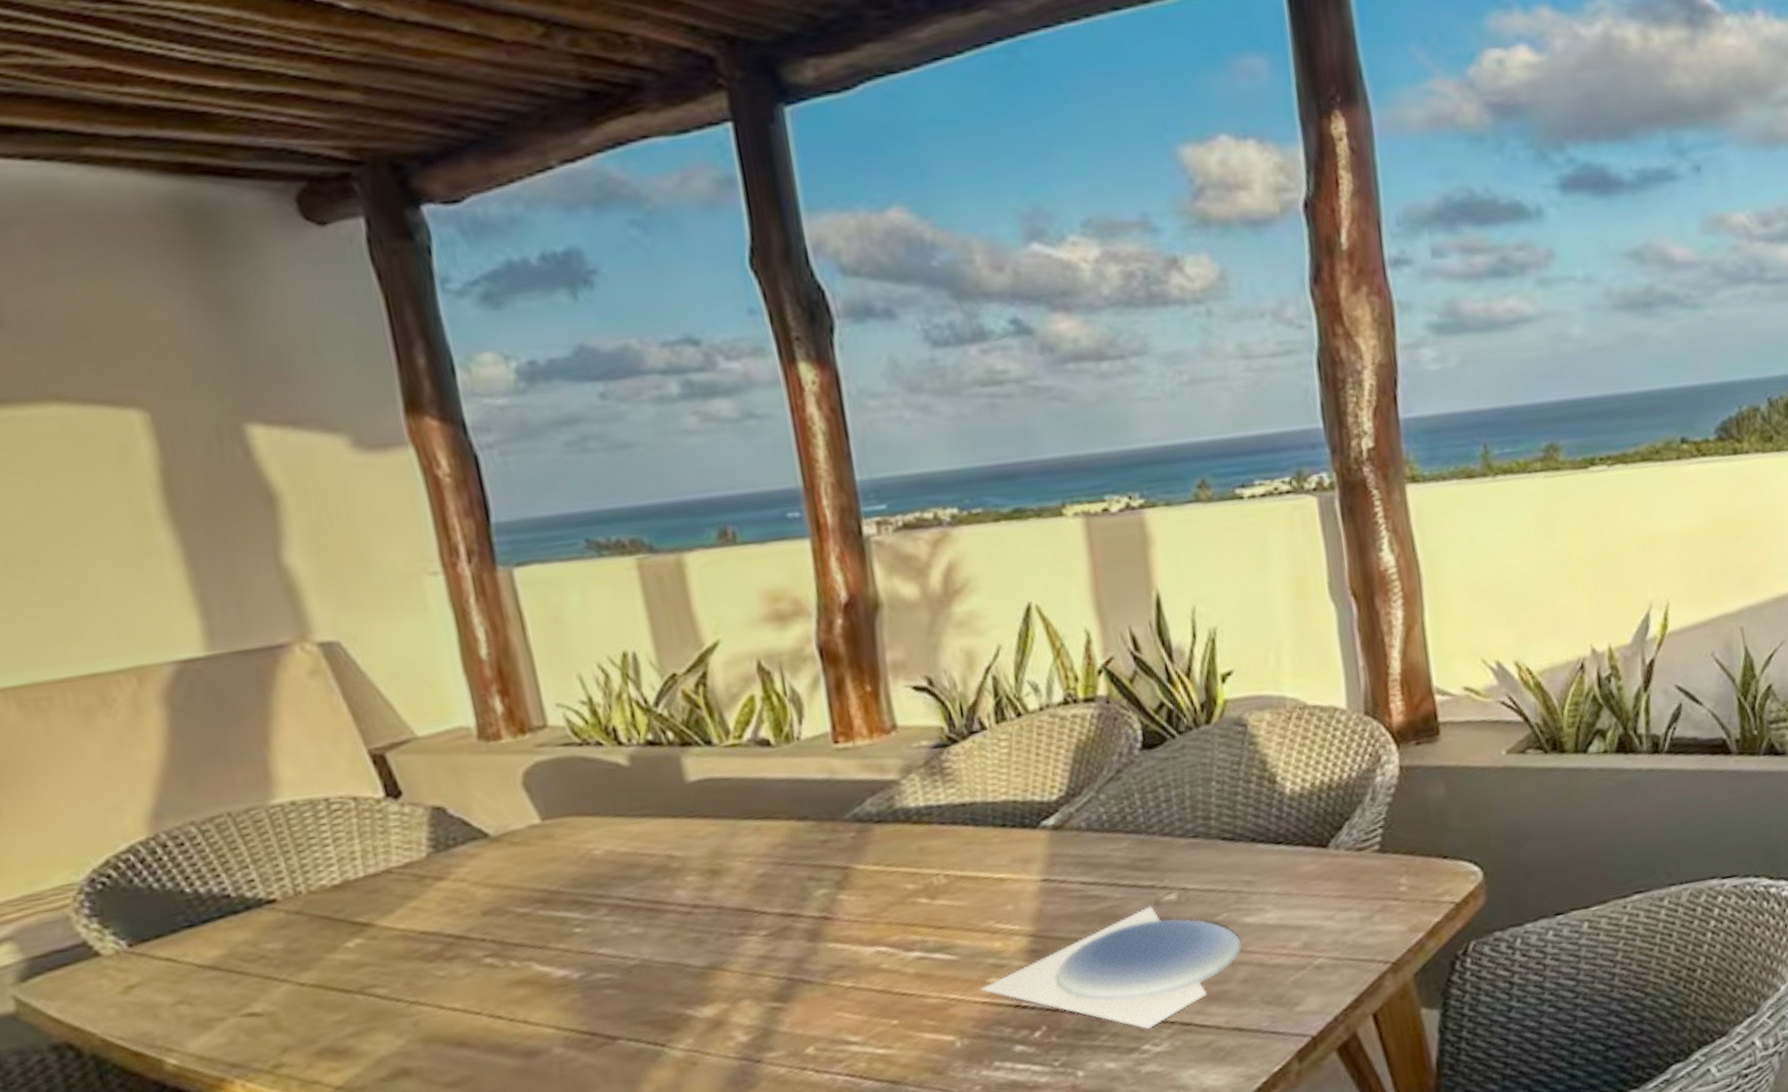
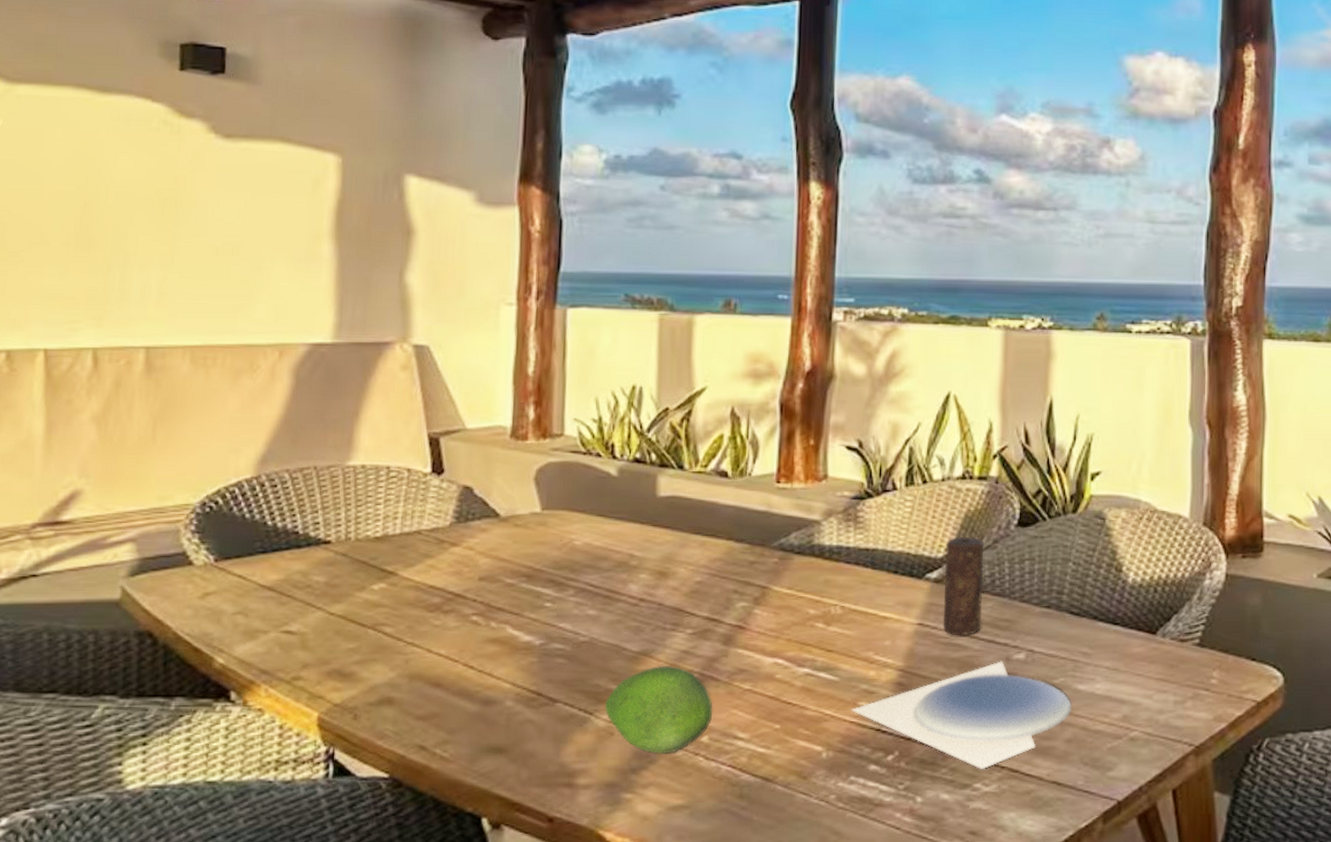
fruit: none [677,975,814,1077] -> present [604,665,713,755]
candle: none [1058,771,1119,888] -> present [943,536,984,636]

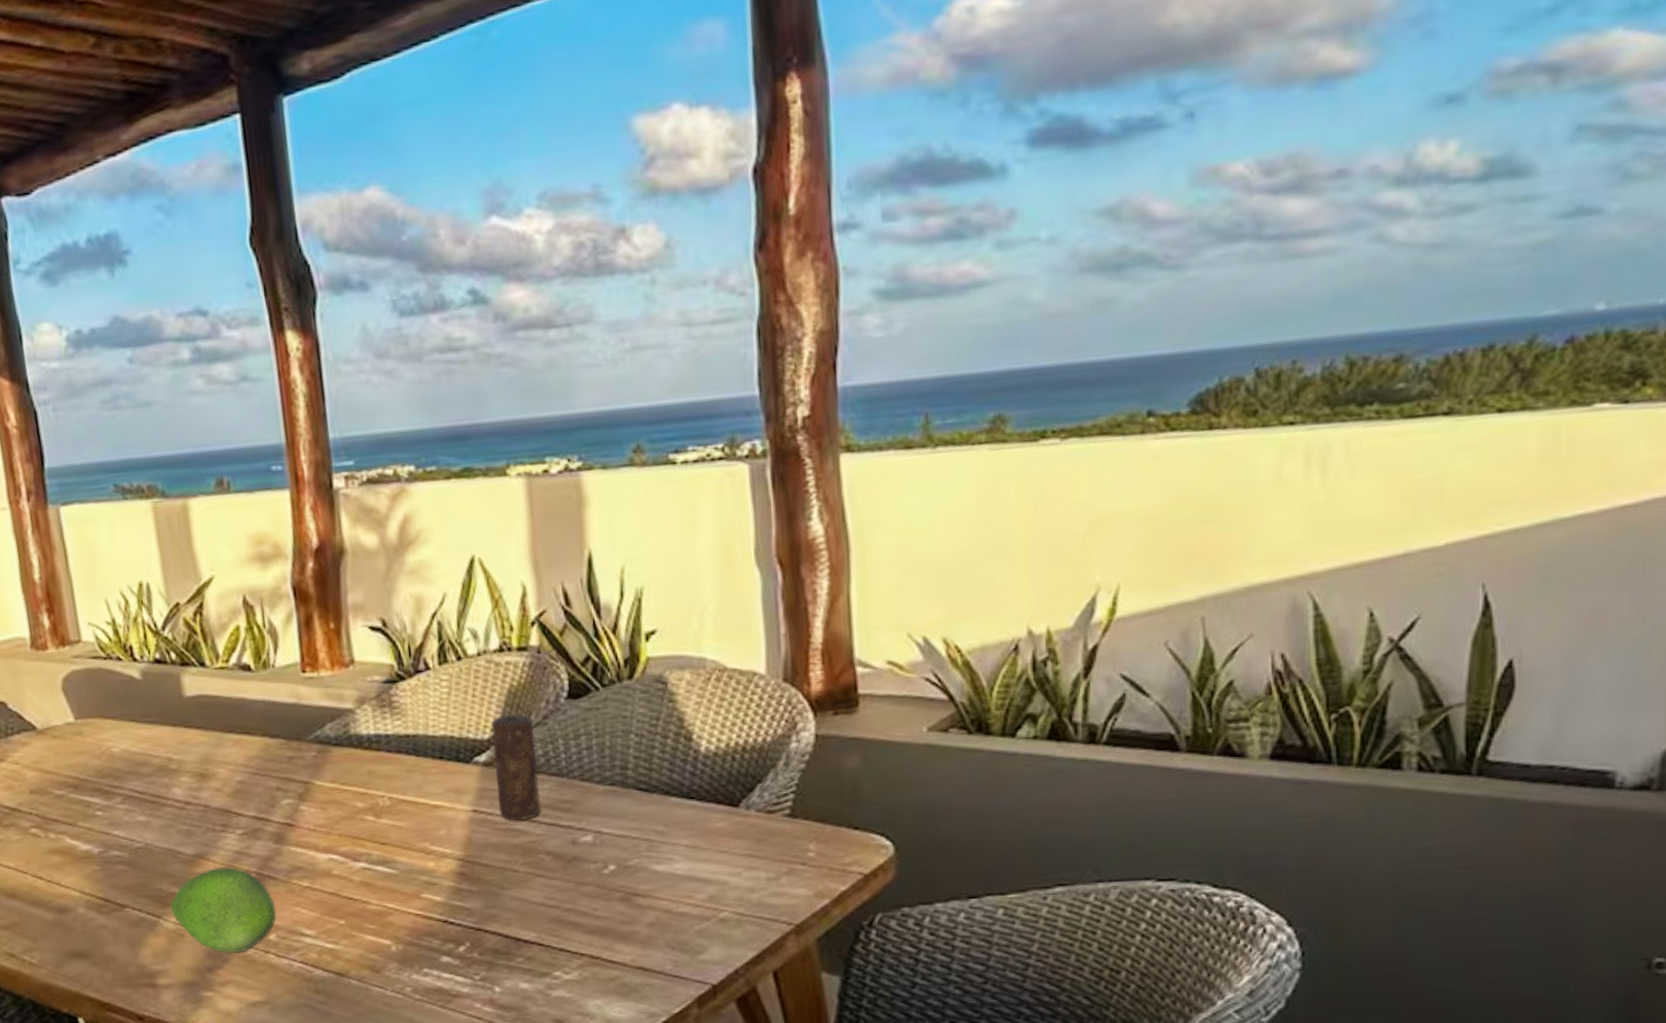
plate: present [850,661,1072,770] -> none [414,844,651,958]

